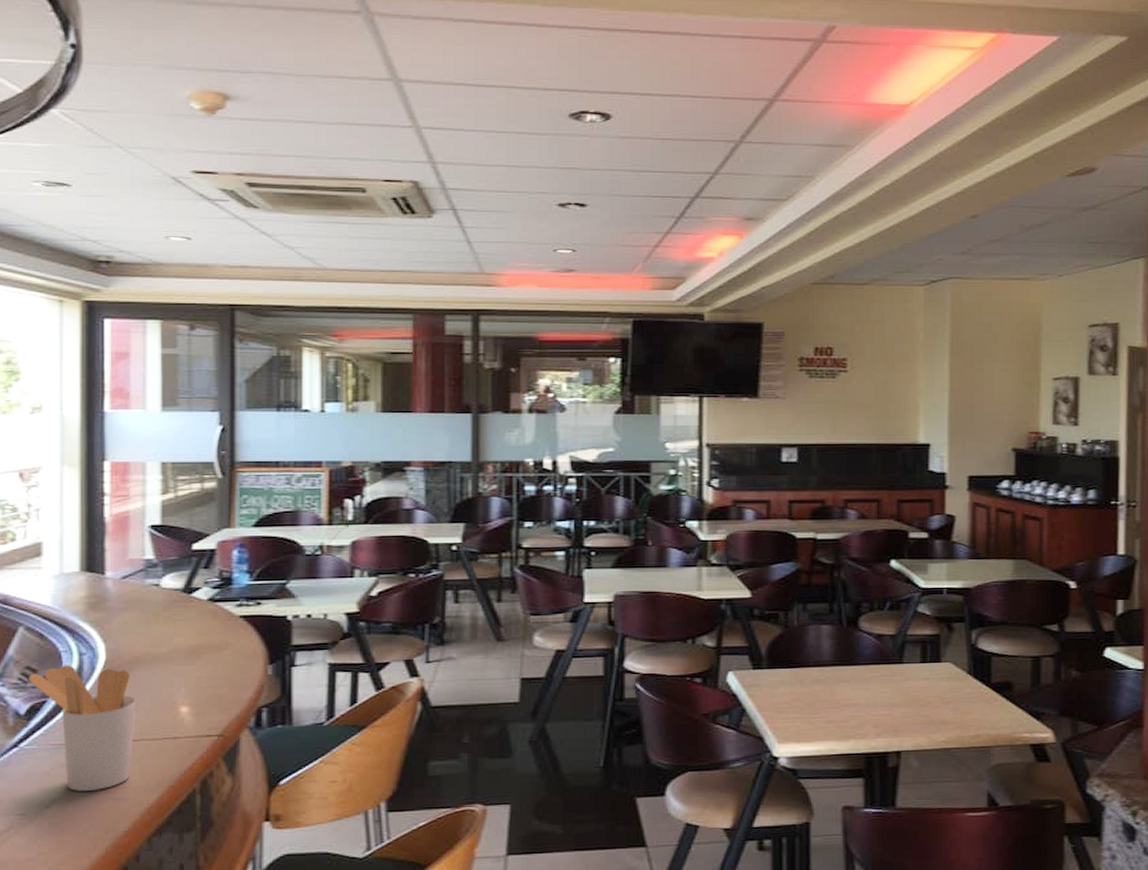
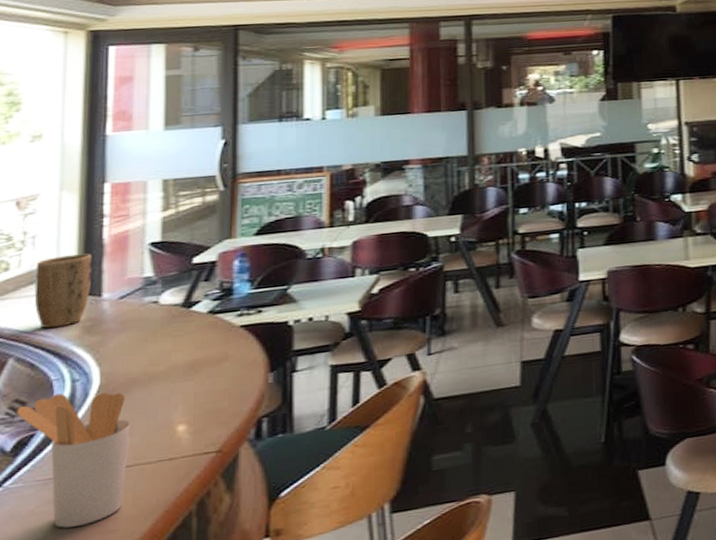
plant pot: none [40,531,95,602] -> present [34,253,93,329]

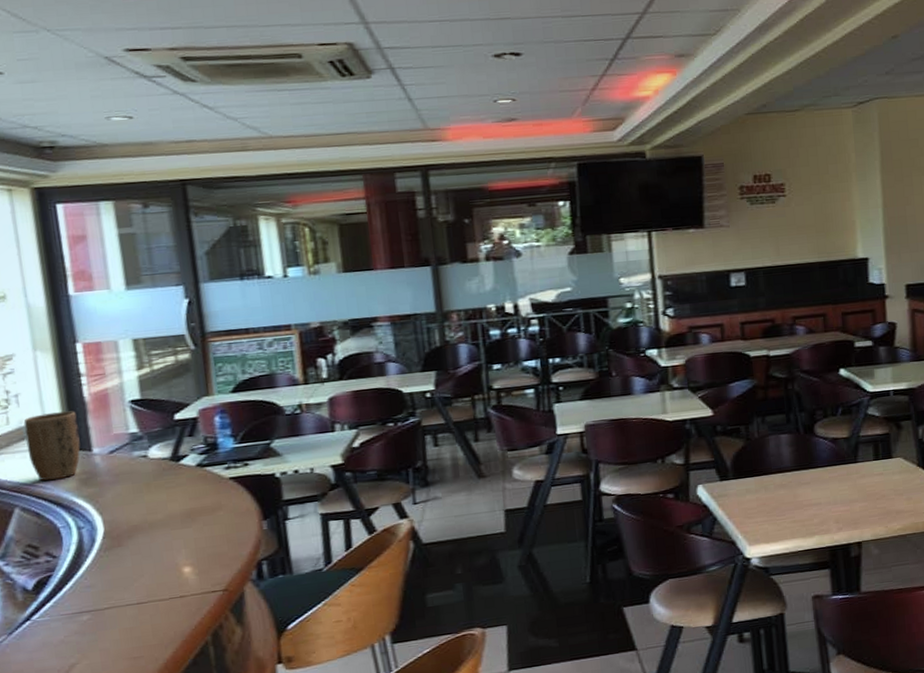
utensil holder: present [16,392,132,528] -> none [31,538,144,655]

